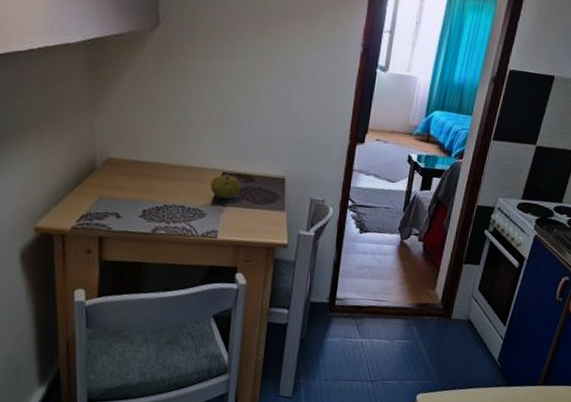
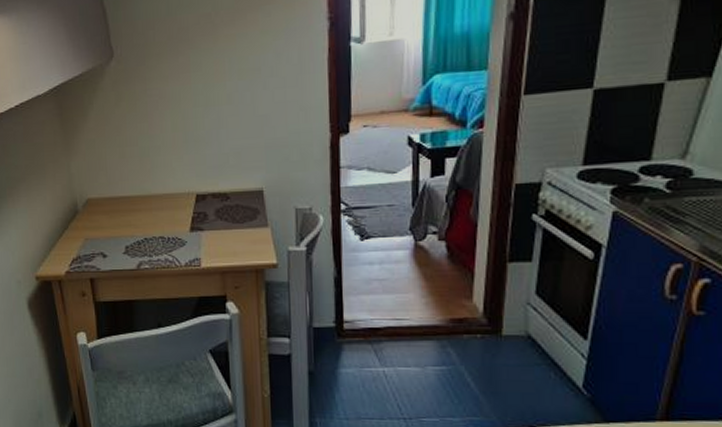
fruit: present [210,174,241,200] -> none [186,196,217,224]

